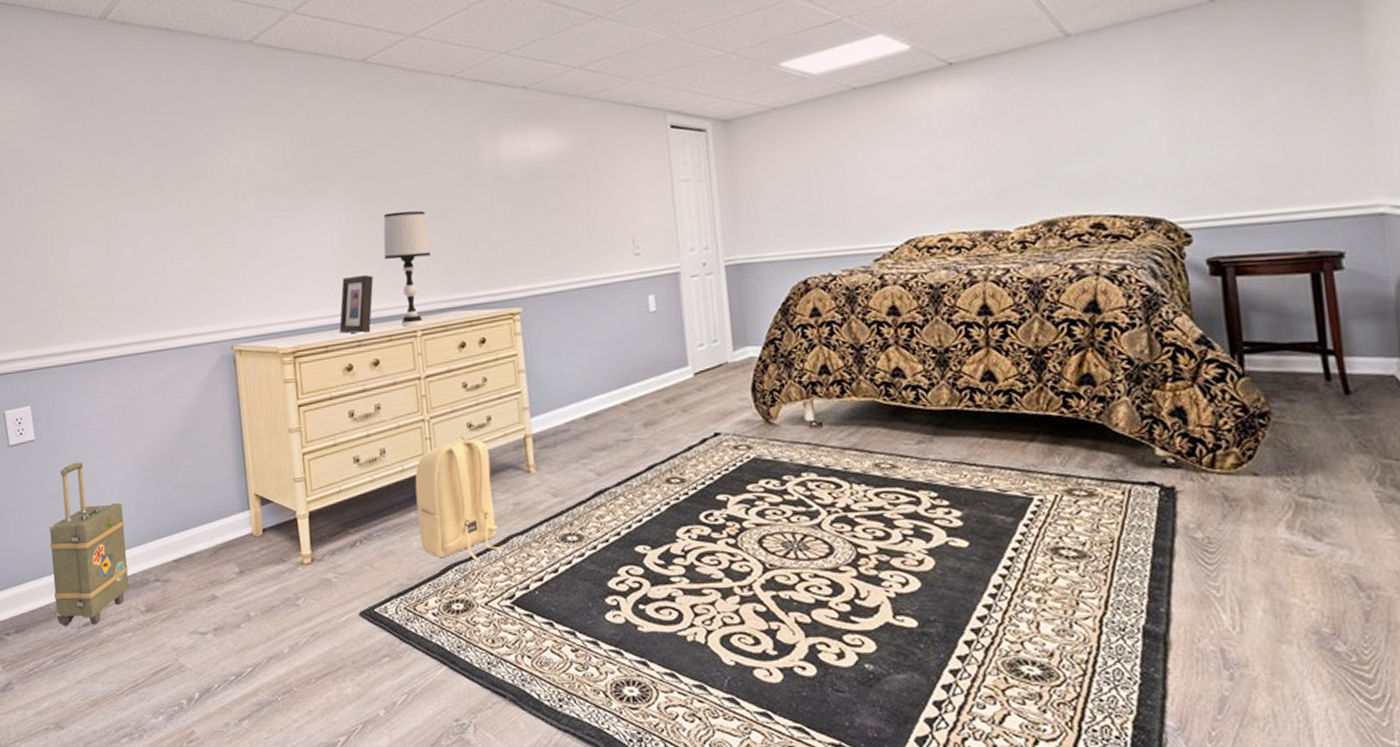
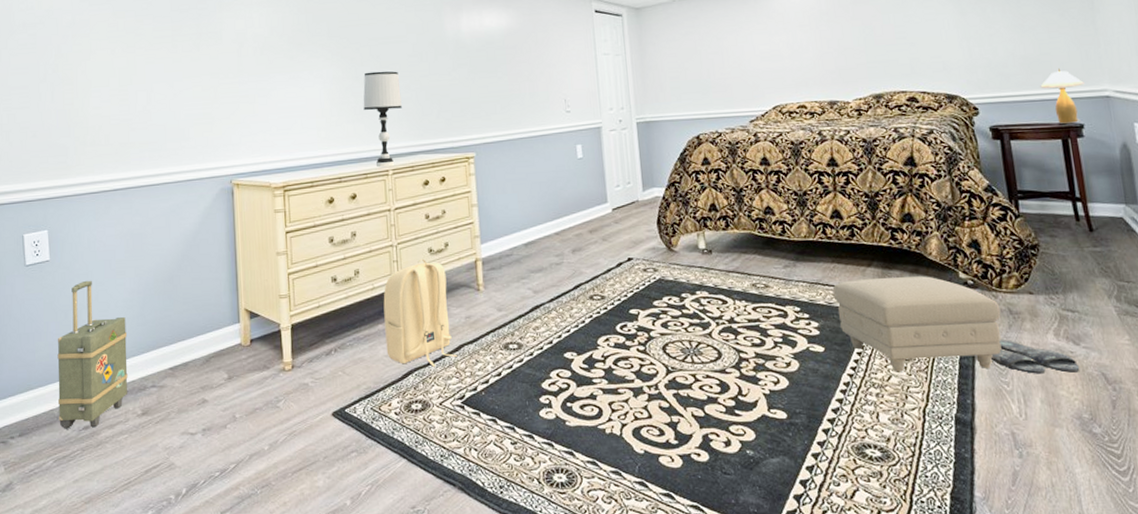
picture frame: present [339,274,374,334] -> none [323,122,354,172]
ottoman: none [981,453,1212,573] -> present [832,276,1002,372]
slippers: none [1195,532,1321,577] -> present [990,339,1080,374]
table lamp: none [1283,177,1349,253] -> present [1040,67,1085,124]

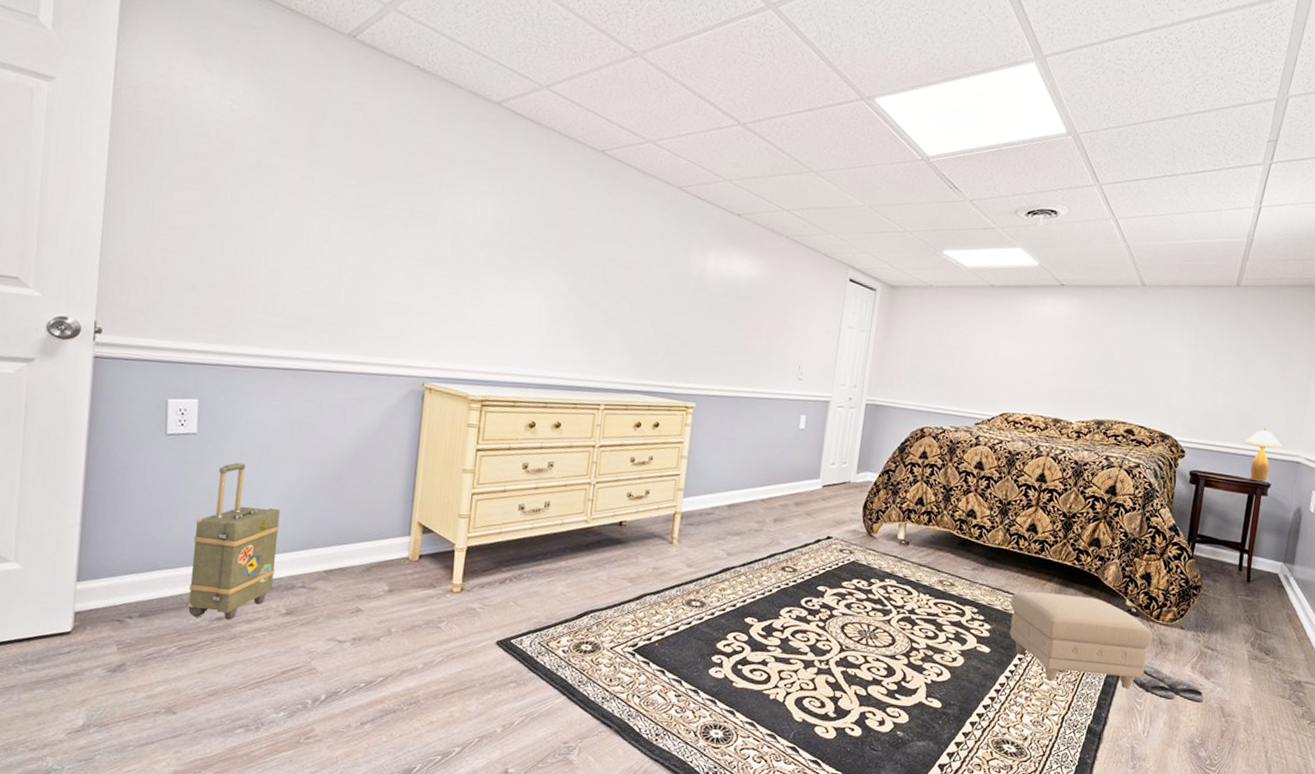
table lamp: present [363,71,402,168] -> none [584,294,630,402]
backpack: present [383,258,458,367] -> none [565,502,642,612]

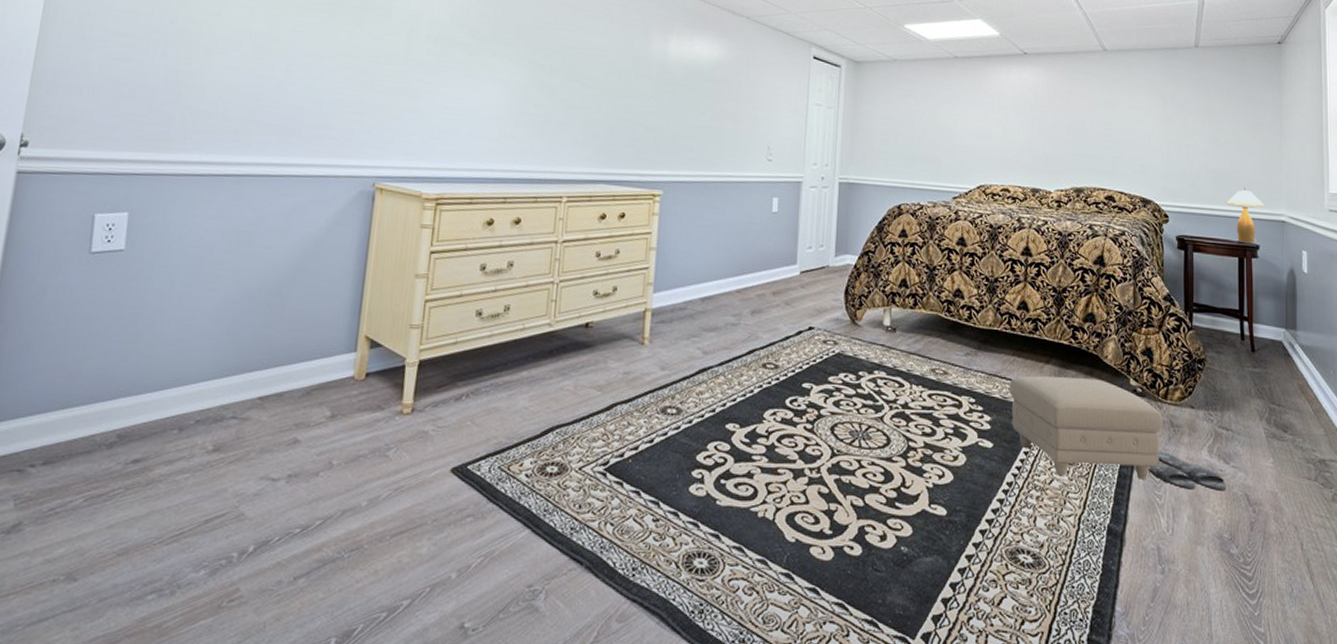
suitcase: present [188,462,280,619] -> none [100,280,213,461]

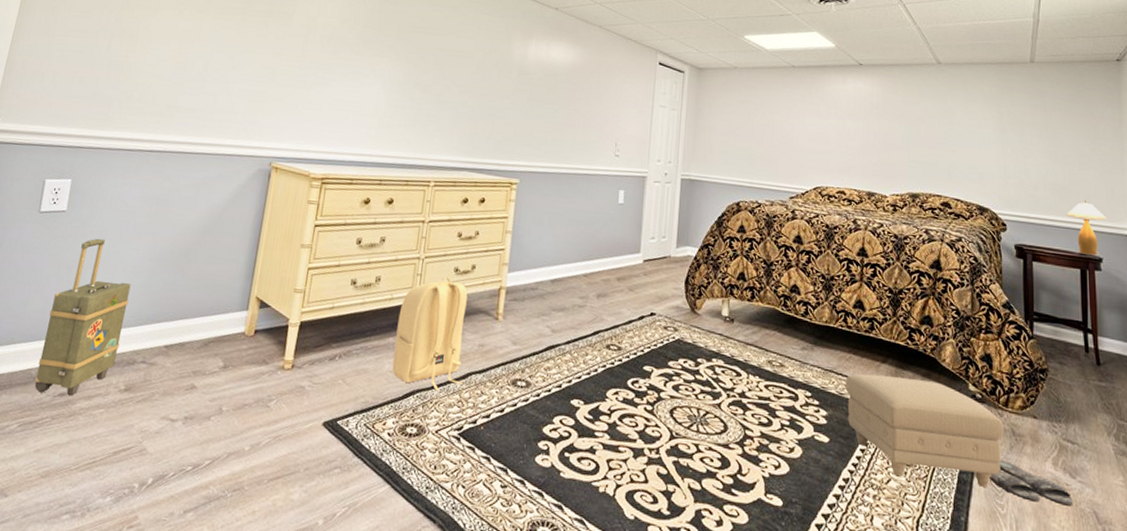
suitcase: none [100,280,213,461] -> present [34,238,131,395]
backpack: none [527,301,609,426] -> present [392,276,468,392]

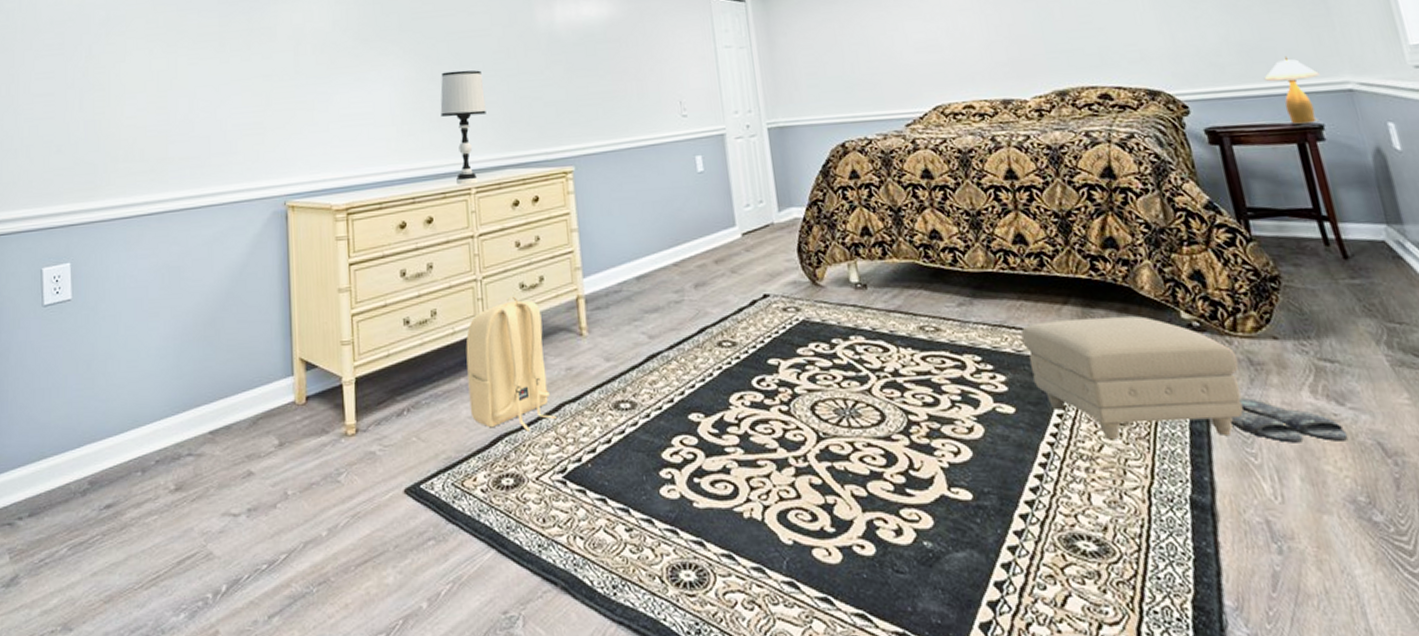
suitcase: present [34,238,131,395] -> none [76,323,160,508]
table lamp: none [417,80,459,179] -> present [440,70,486,185]

